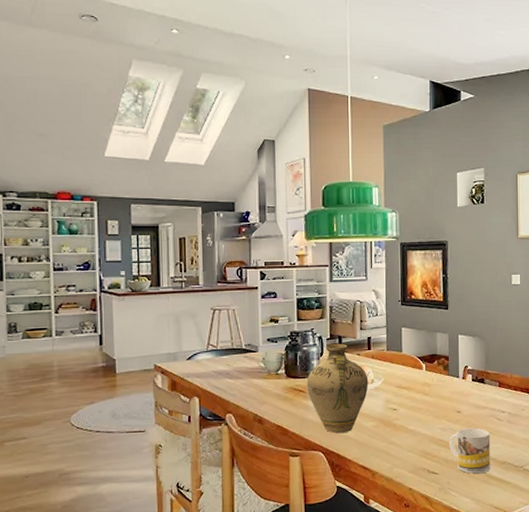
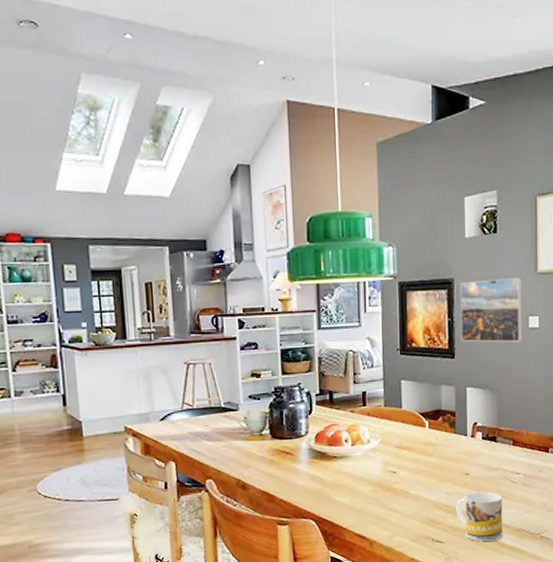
jug: present [307,343,369,434] -> none [294,399,364,500]
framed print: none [453,242,506,297] -> present [460,278,522,343]

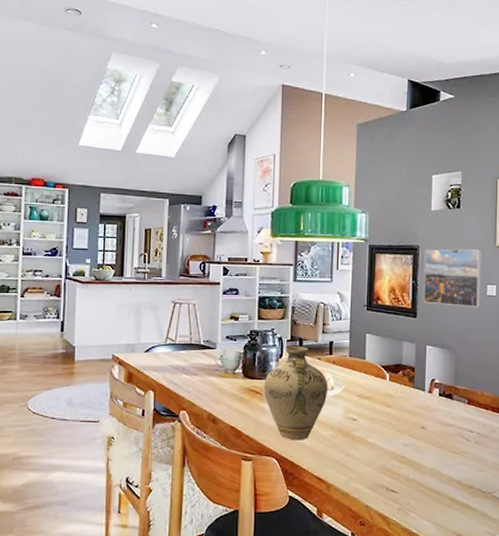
jug: none [294,399,364,500] -> present [264,345,328,441]
mug: present [456,491,503,543] -> none [411,446,456,497]

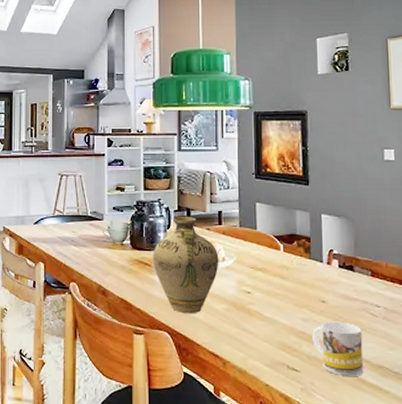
mug: none [411,446,456,497] -> present [312,321,364,377]
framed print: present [423,249,481,307] -> none [313,113,377,173]

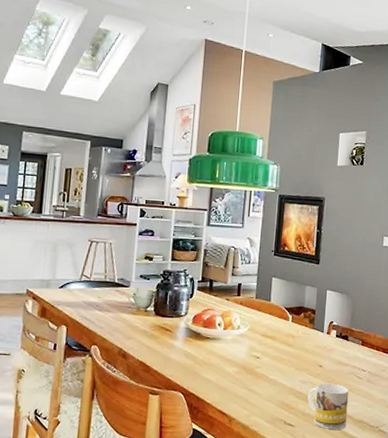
jug: present [153,216,219,314] -> none [173,286,235,376]

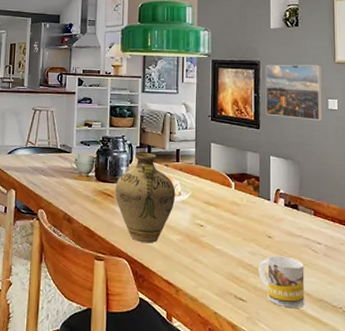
jug: none [173,286,235,376] -> present [115,152,176,244]
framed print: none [326,201,380,257] -> present [265,64,322,120]

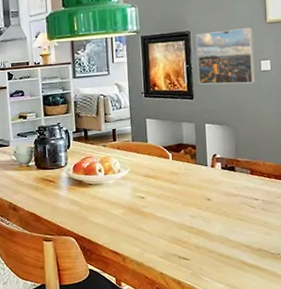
jug: present [115,152,176,244] -> none [56,136,116,221]
mug: present [259,255,305,309] -> none [199,215,245,261]

